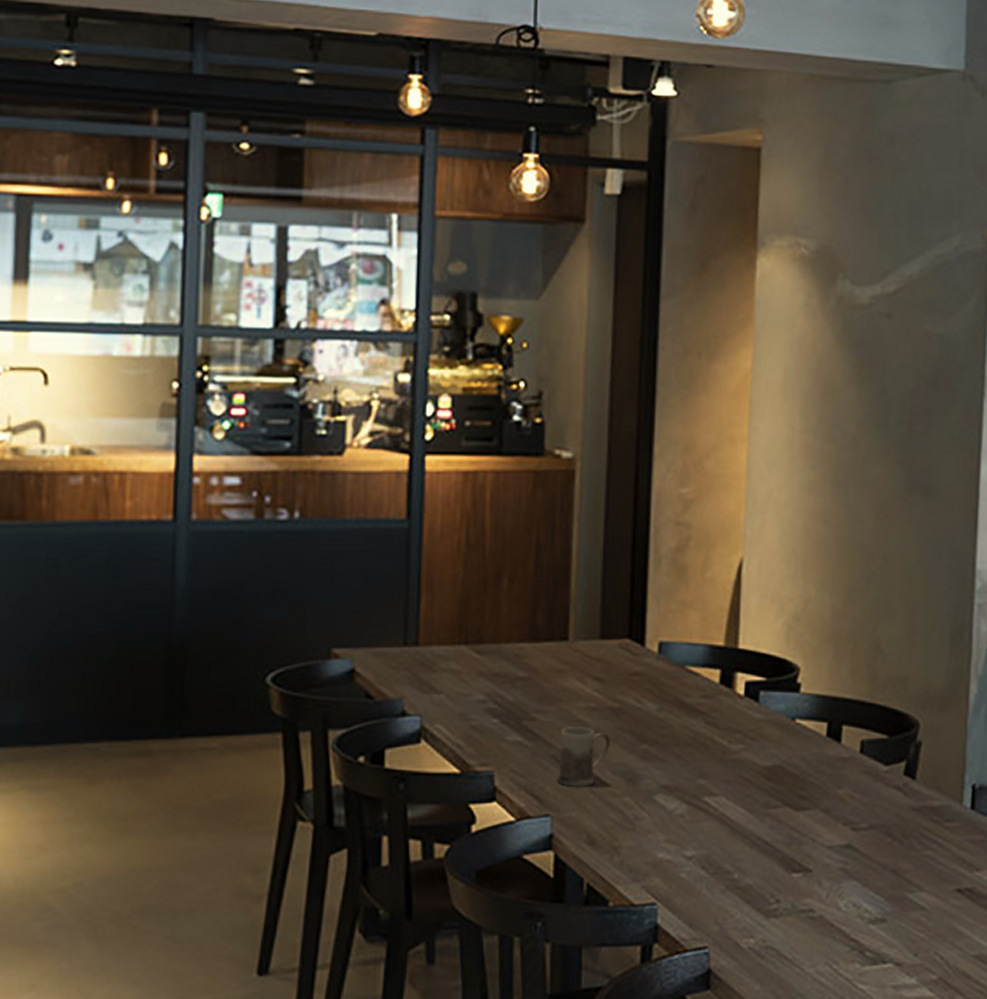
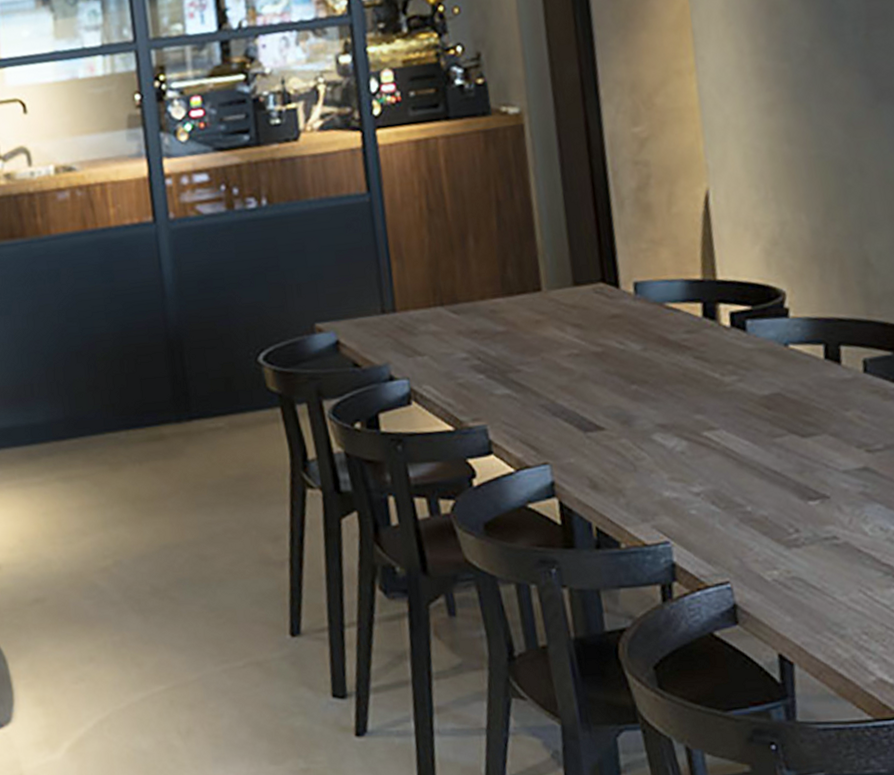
mug: present [557,726,610,788] -> none [547,373,599,435]

